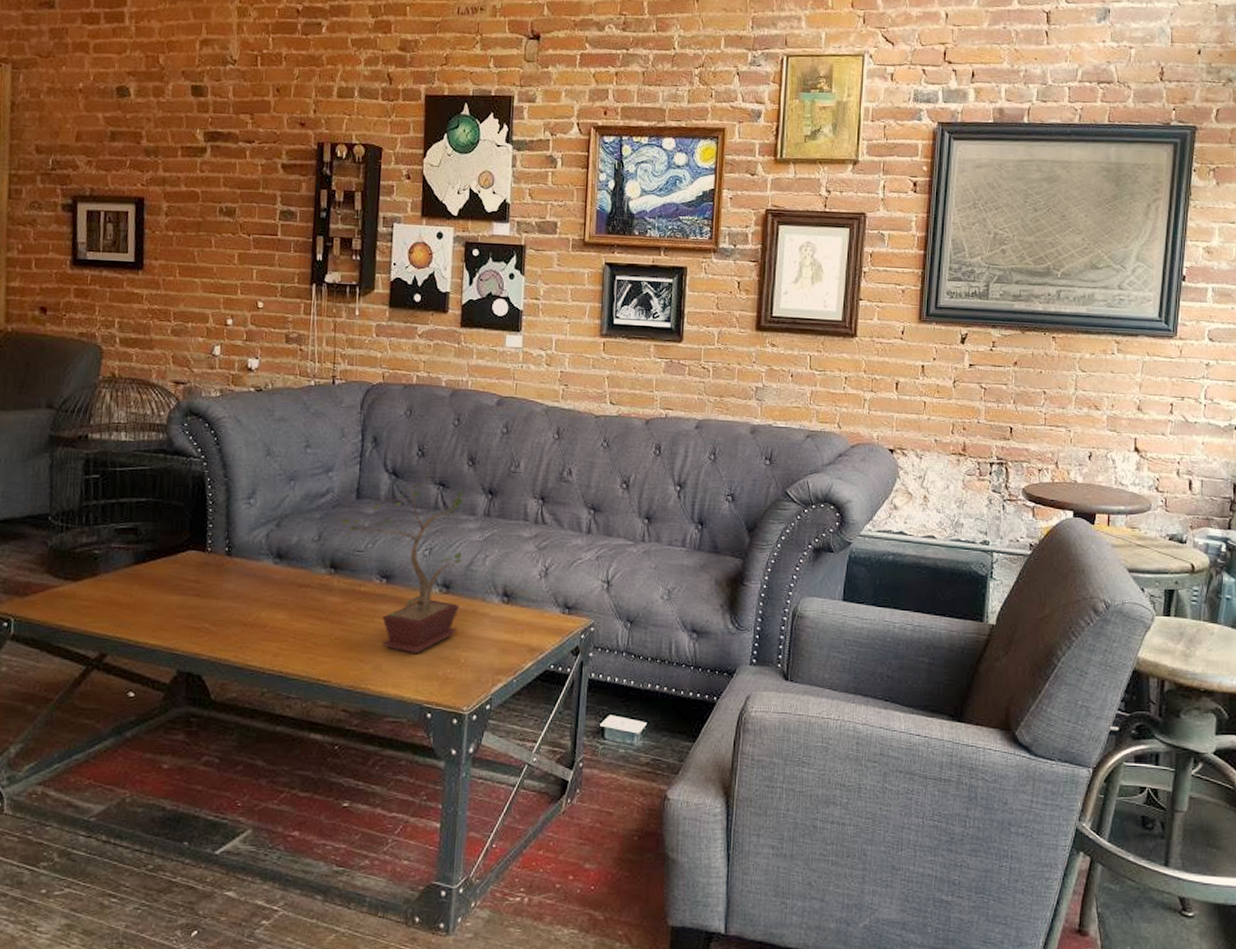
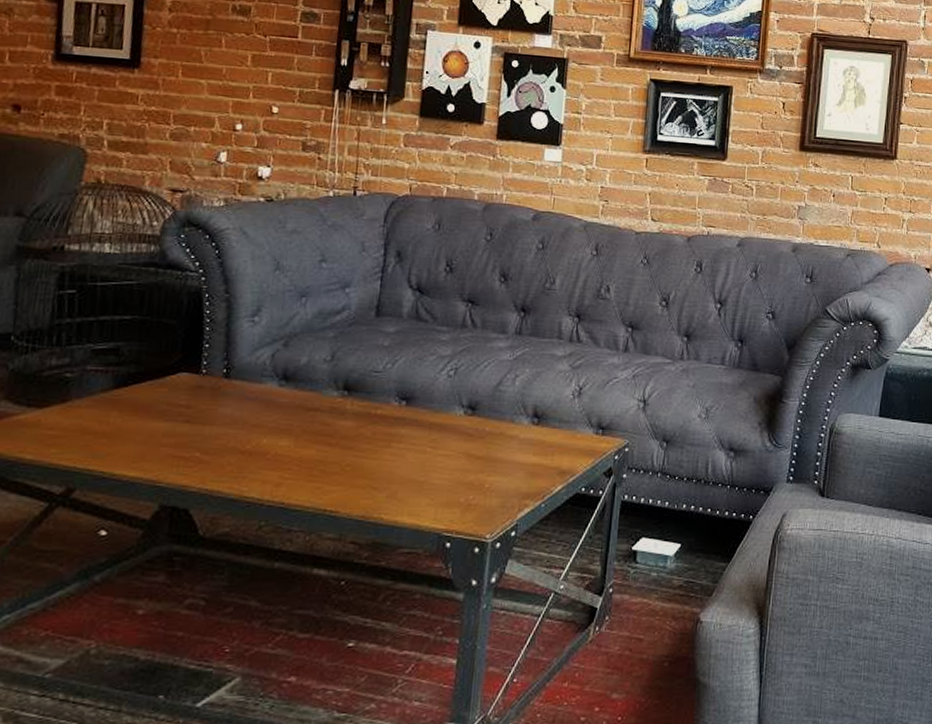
potted plant: present [333,466,465,655] -> none [348,282,495,480]

